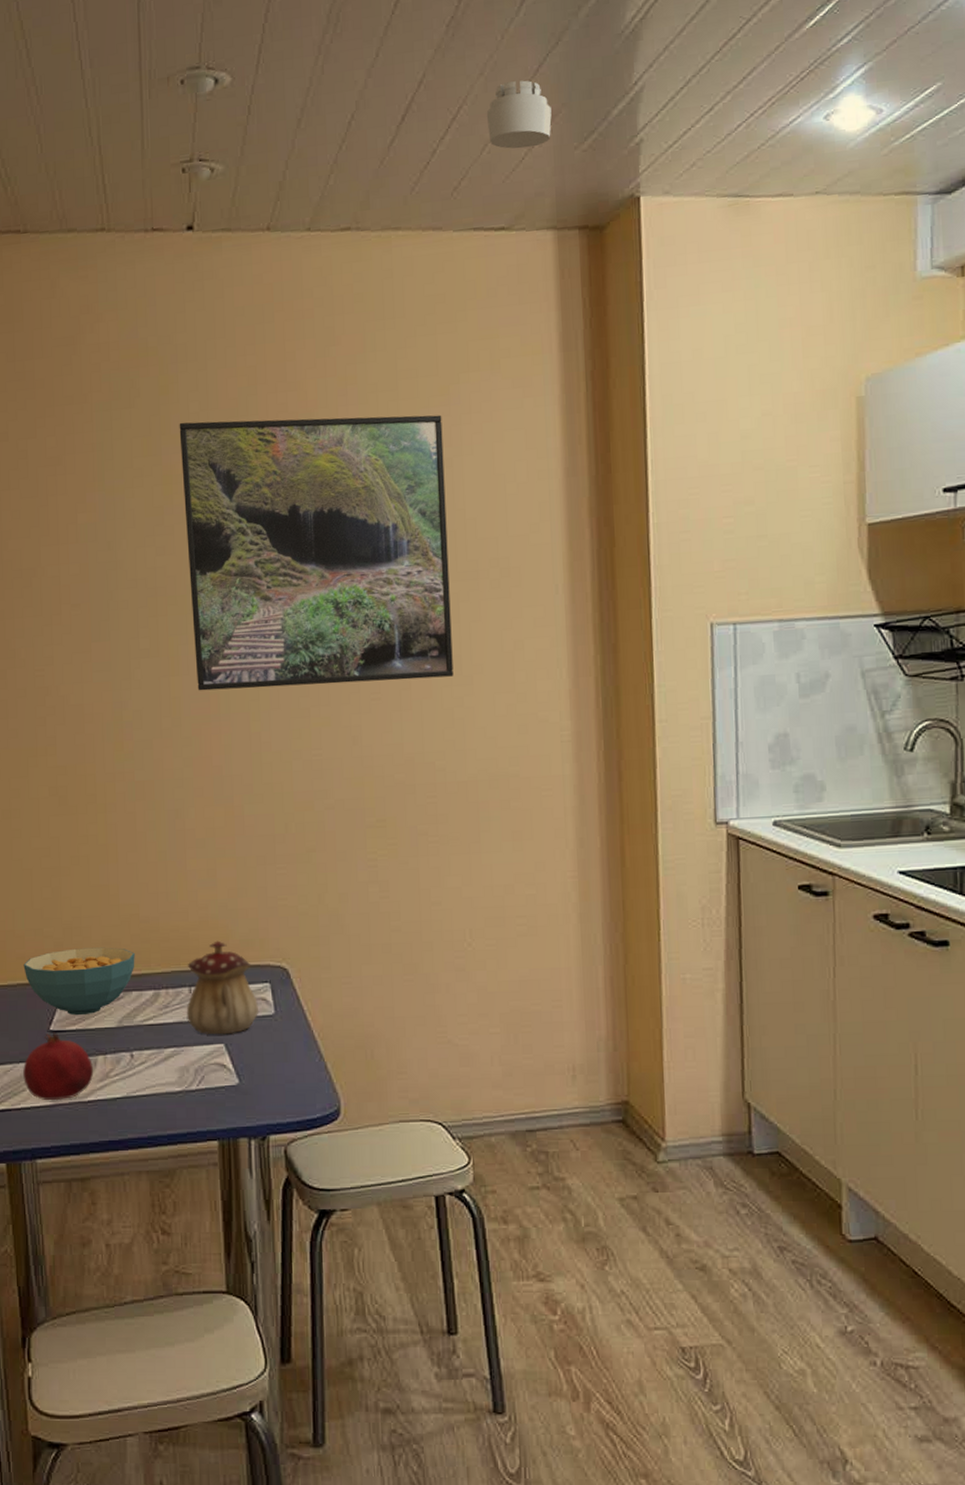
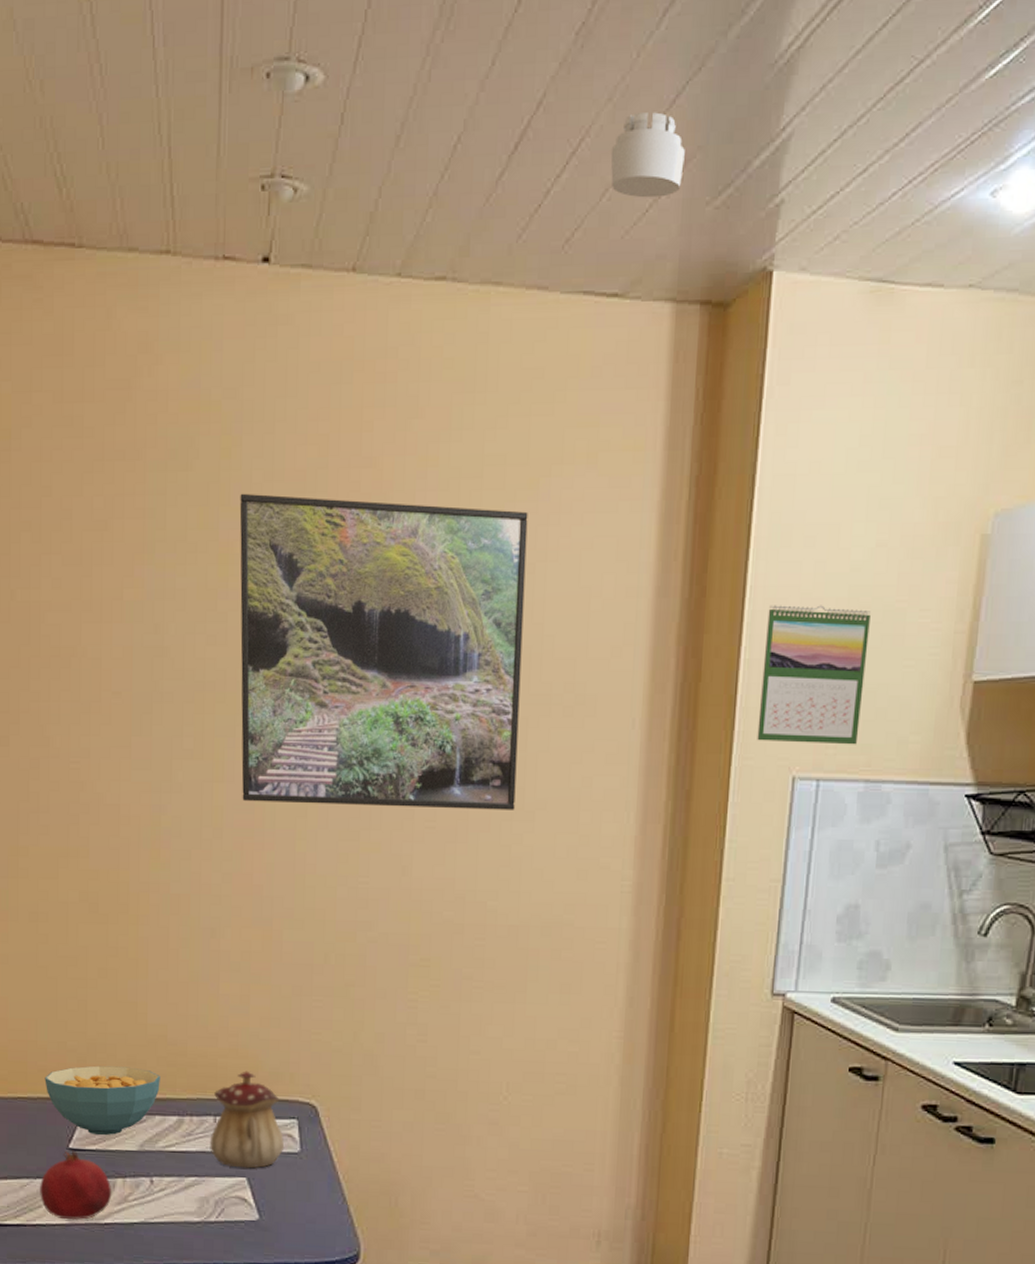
calendar: none [670,470,767,594] -> present [757,605,871,745]

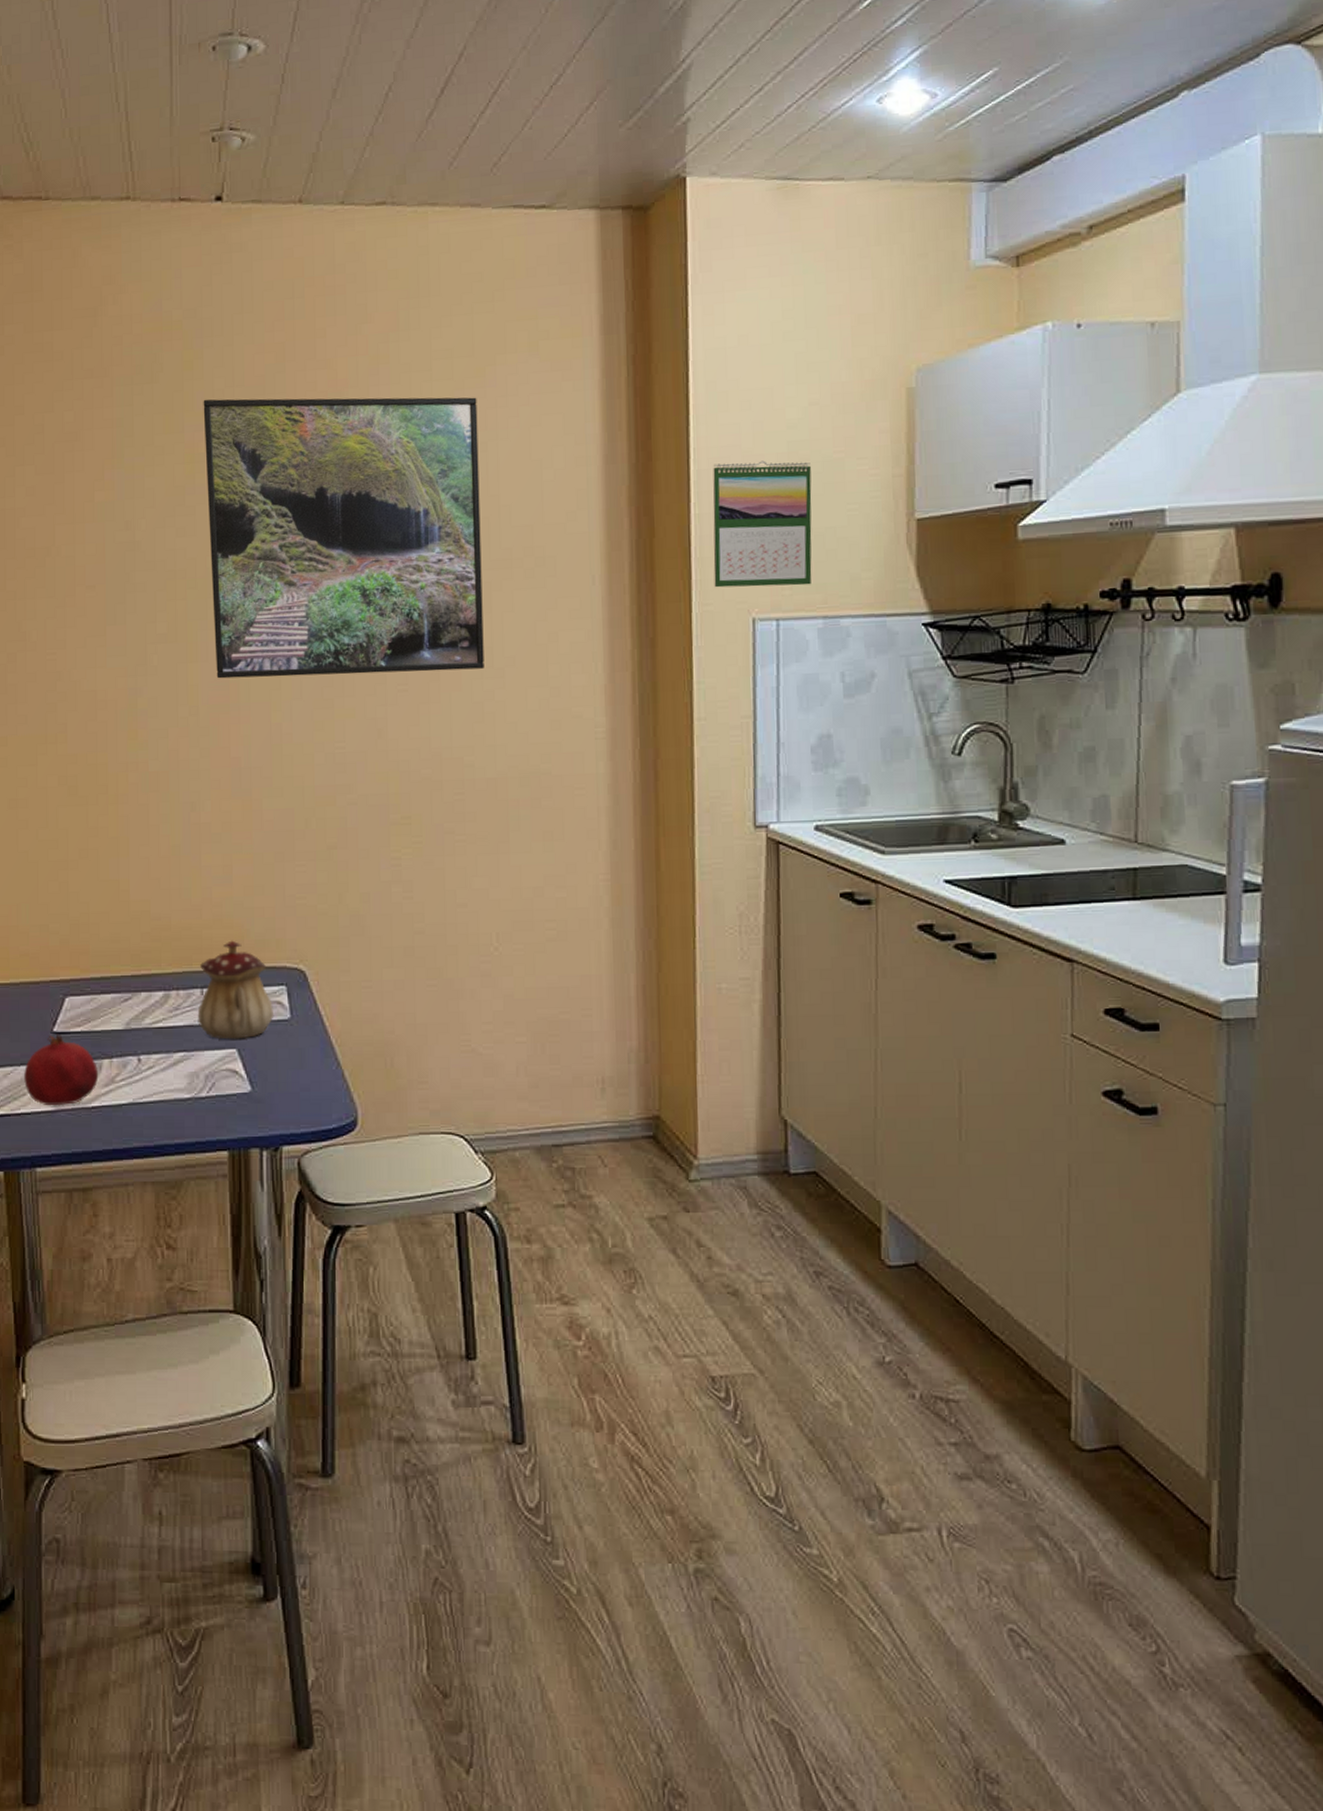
cereal bowl: present [44,1065,160,1136] -> none [27,945,145,1017]
smoke detector: present [610,112,685,198] -> none [528,55,596,125]

